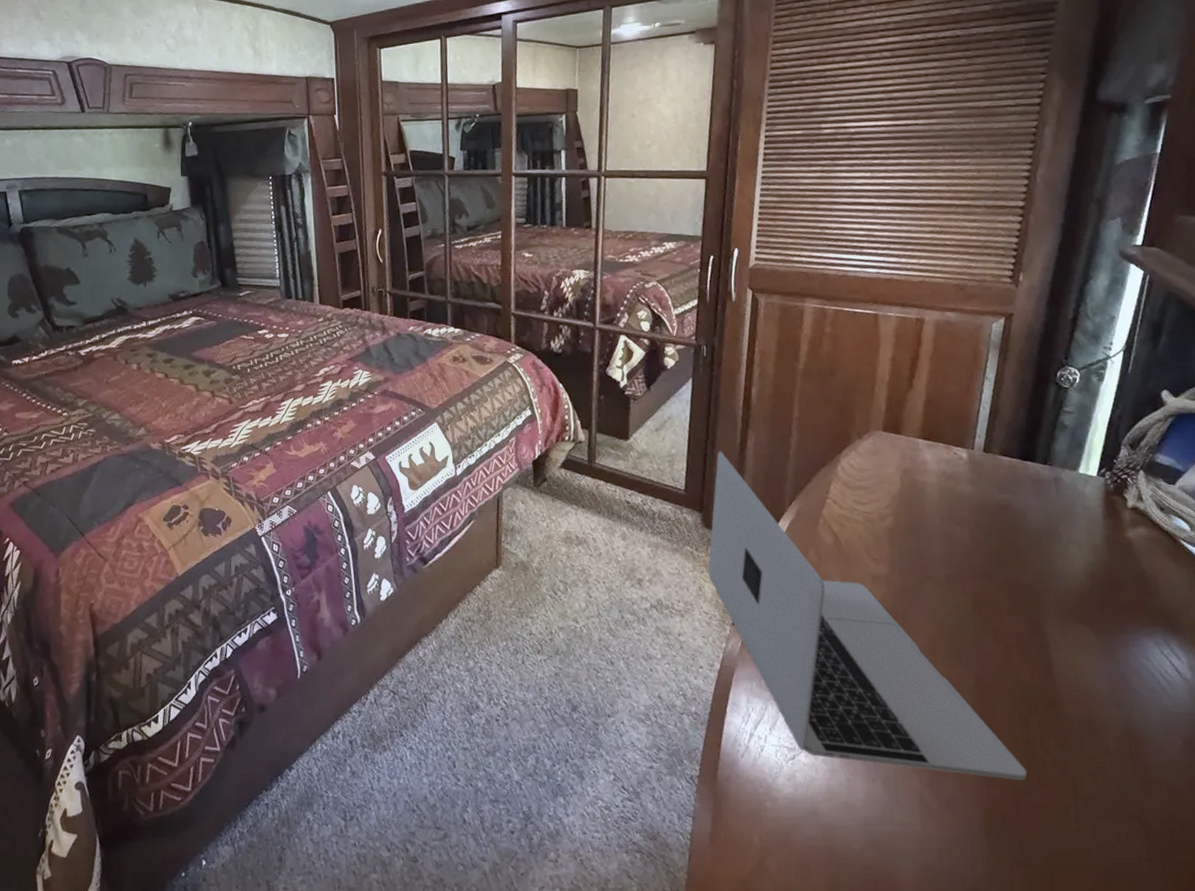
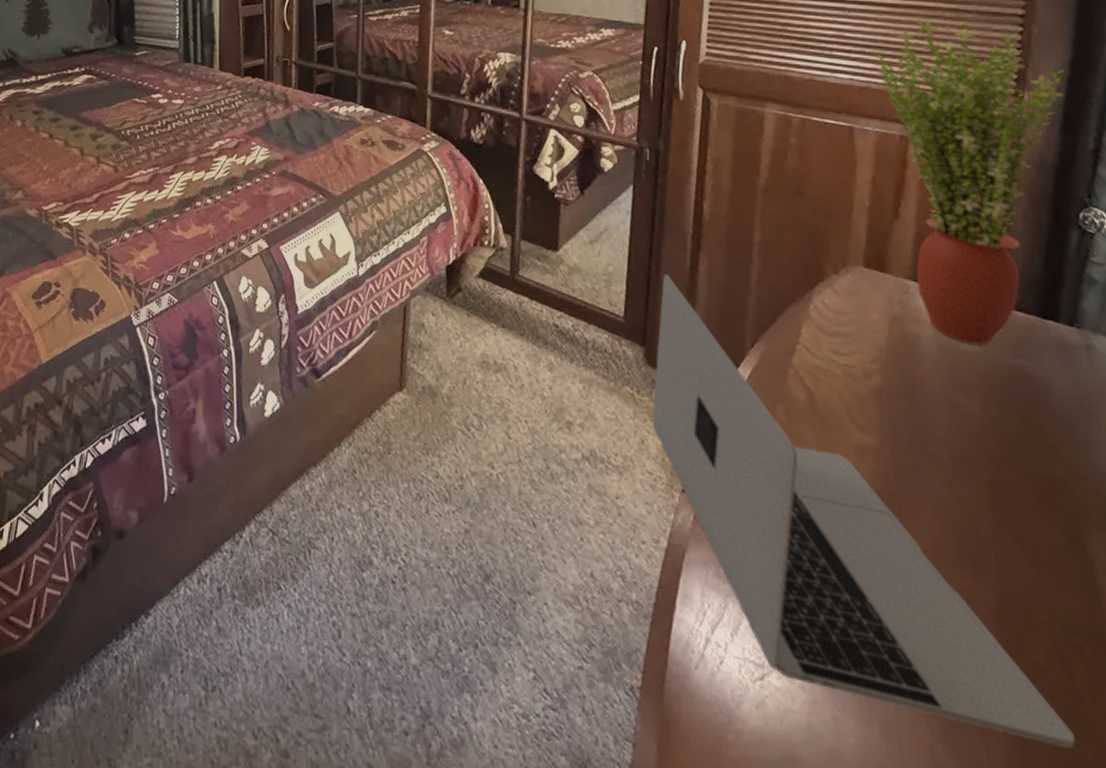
potted plant: none [895,215,1053,486] -> present [871,19,1064,345]

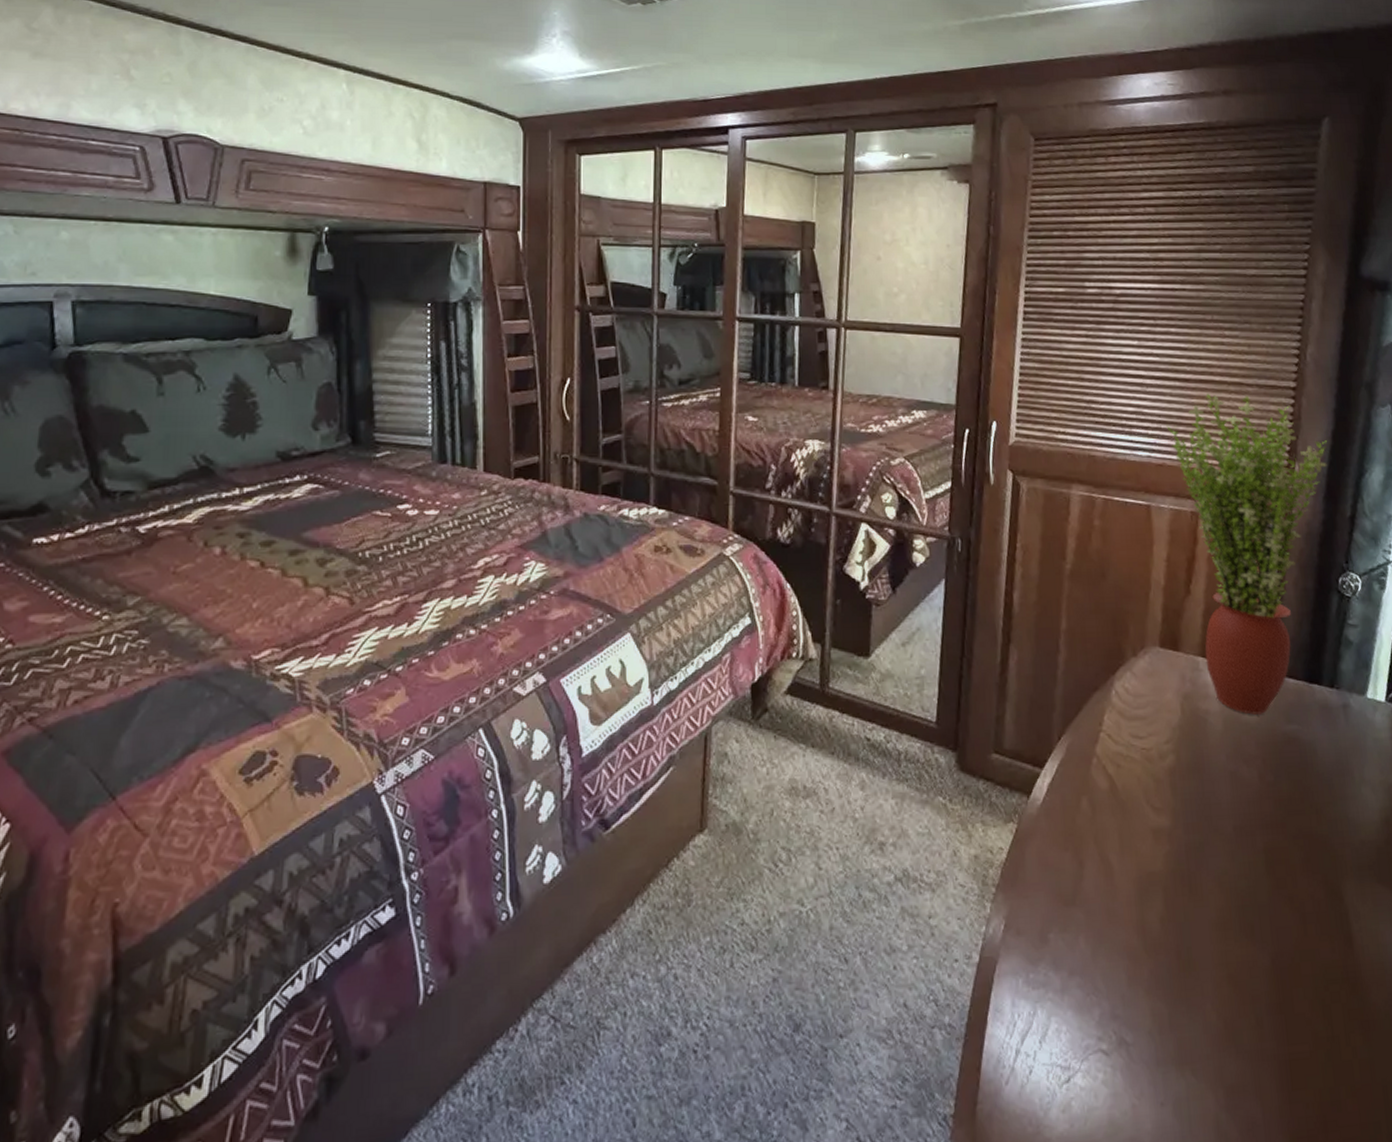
laptop: present [652,274,1076,749] -> none [964,671,1334,1093]

